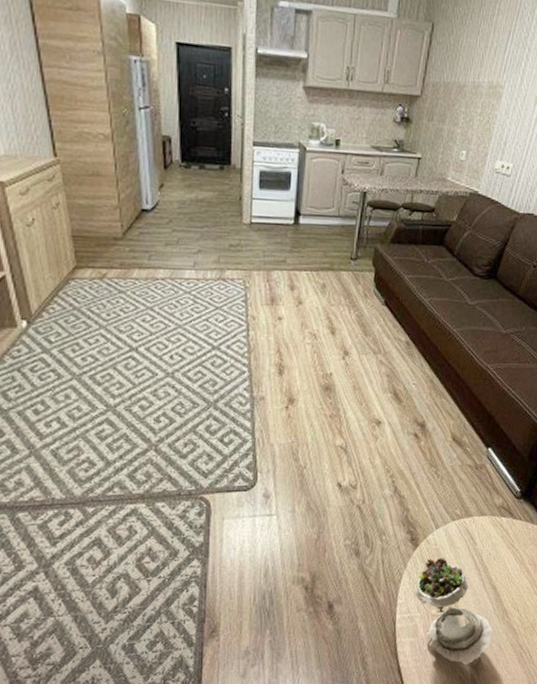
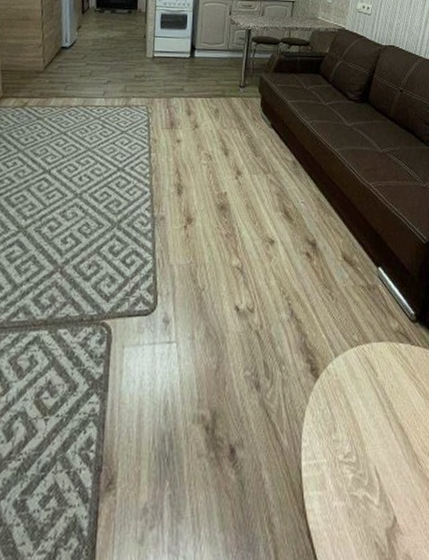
succulent plant: present [416,558,493,666] -> none [320,391,405,528]

